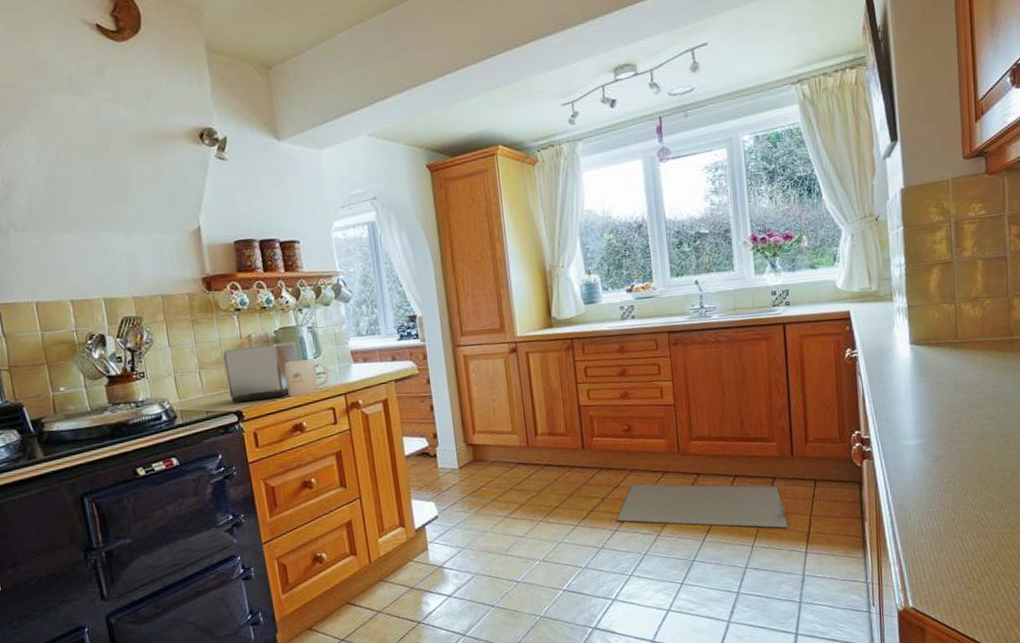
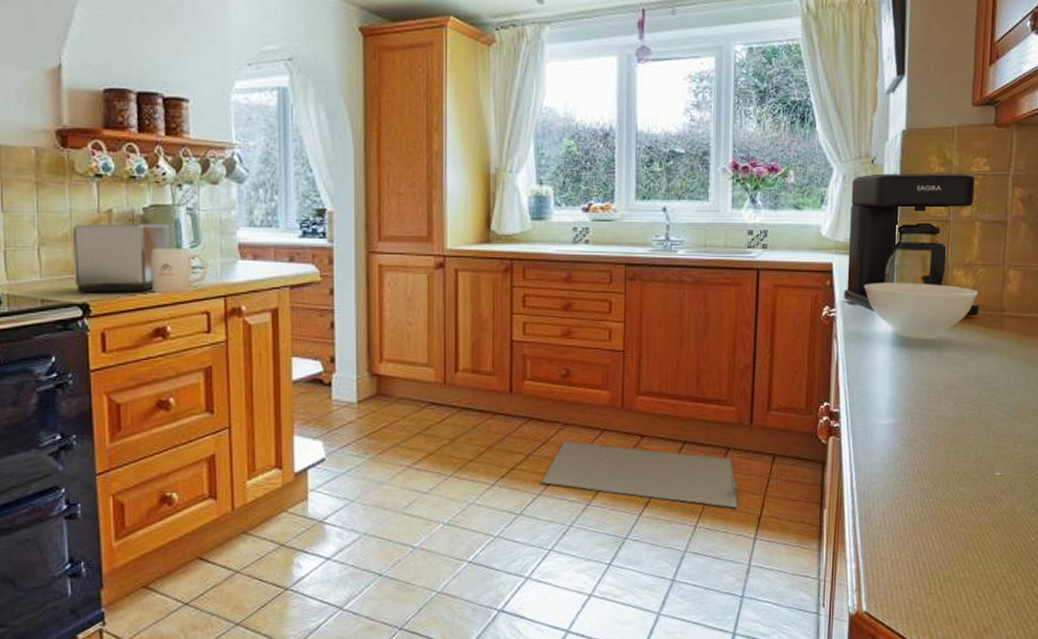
coffee maker: none [859,219,989,349] -> present [844,173,980,317]
bowl: none [880,318,987,369] -> present [864,283,979,340]

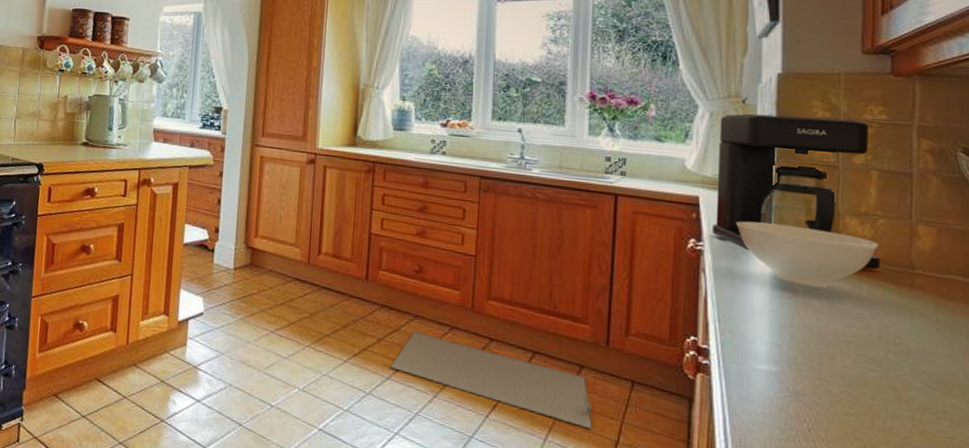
toaster: present [72,223,170,293] -> none [36,105,106,159]
mug: present [150,248,207,293] -> none [87,127,129,163]

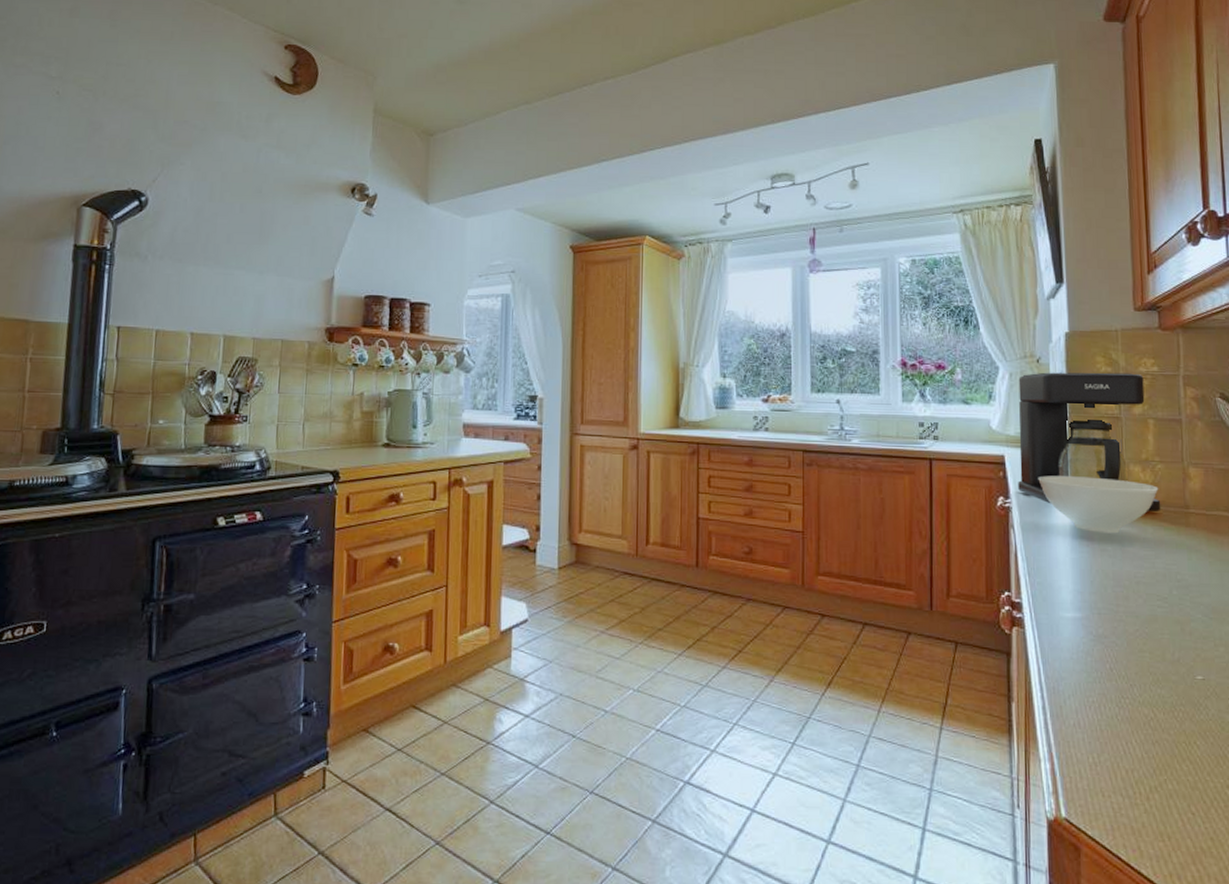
door mat: present [390,332,592,430] -> none [726,616,922,695]

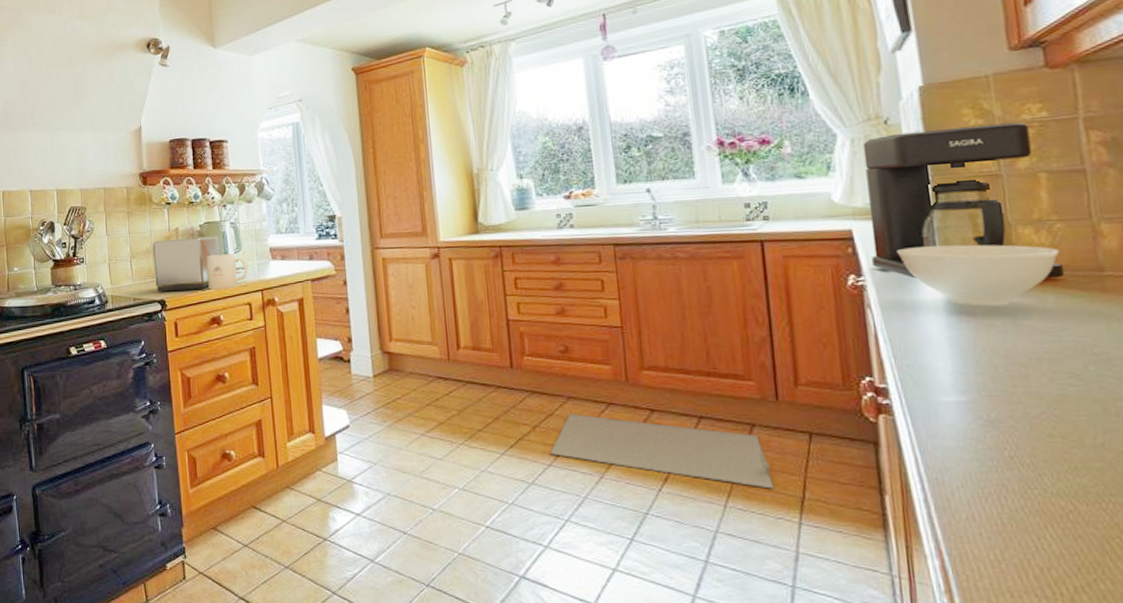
toaster: none [329,404,408,462] -> present [152,236,220,292]
mug: none [389,425,437,464] -> present [206,253,248,290]
door mat: none [726,616,922,695] -> present [550,414,774,489]

